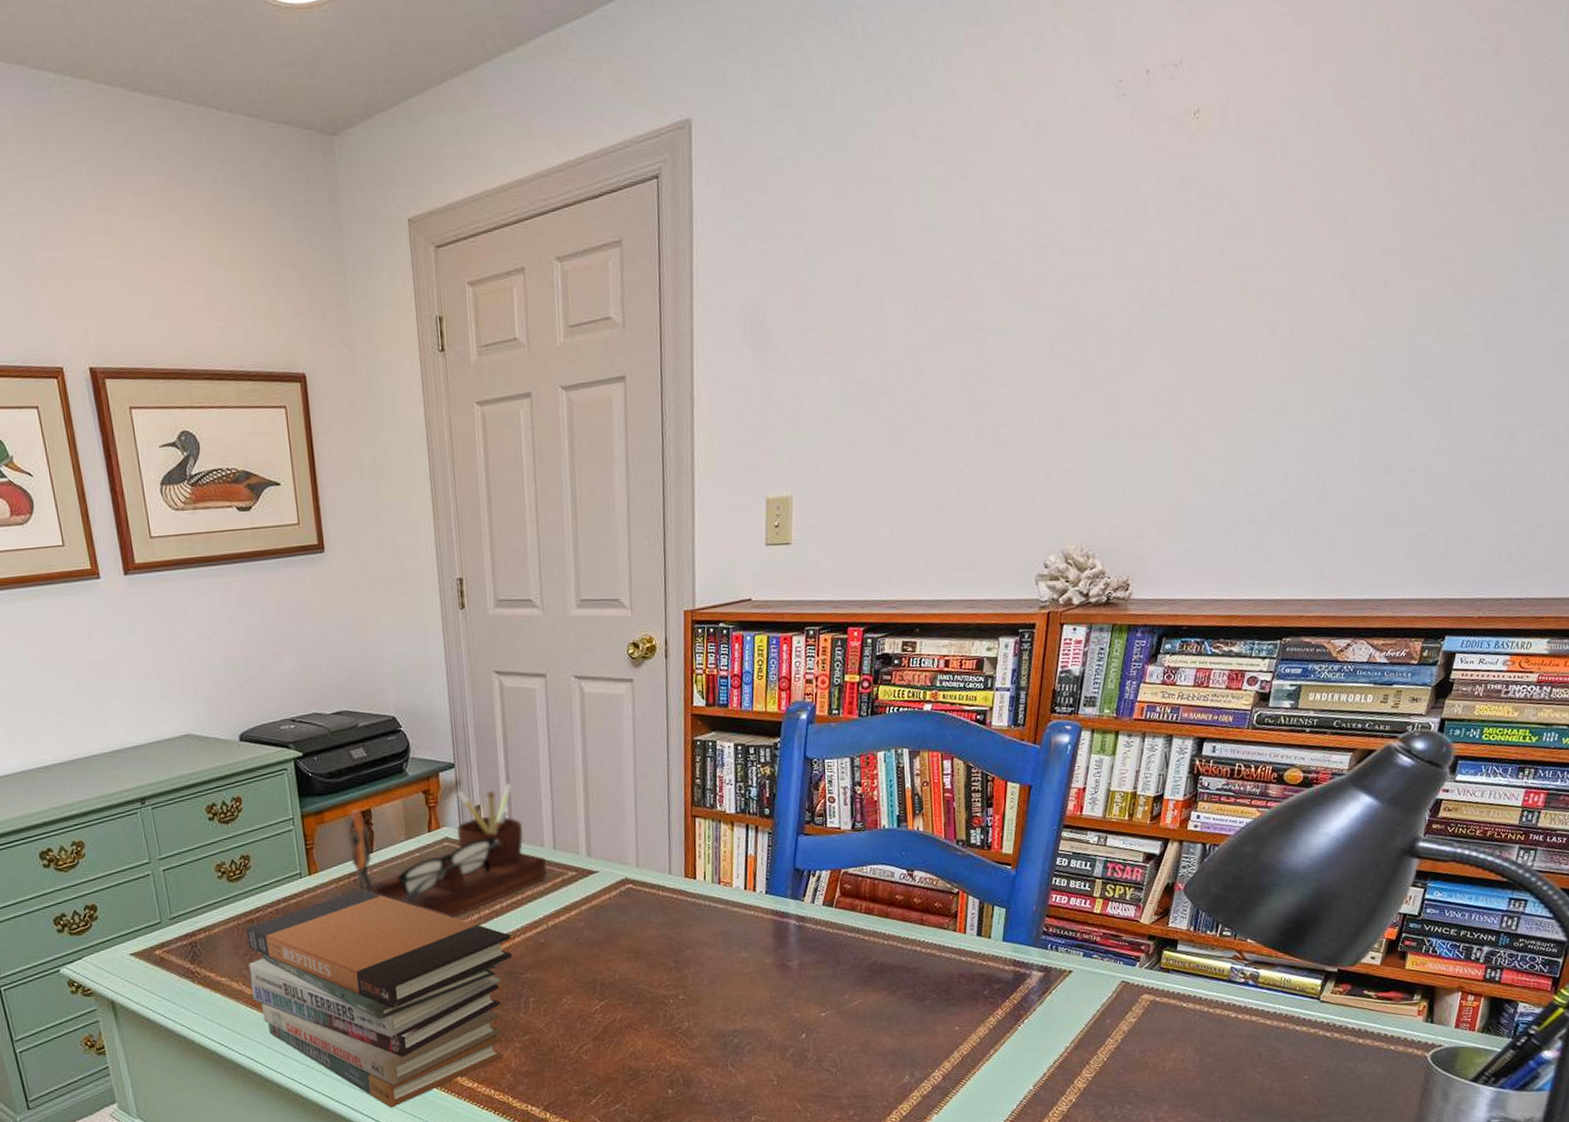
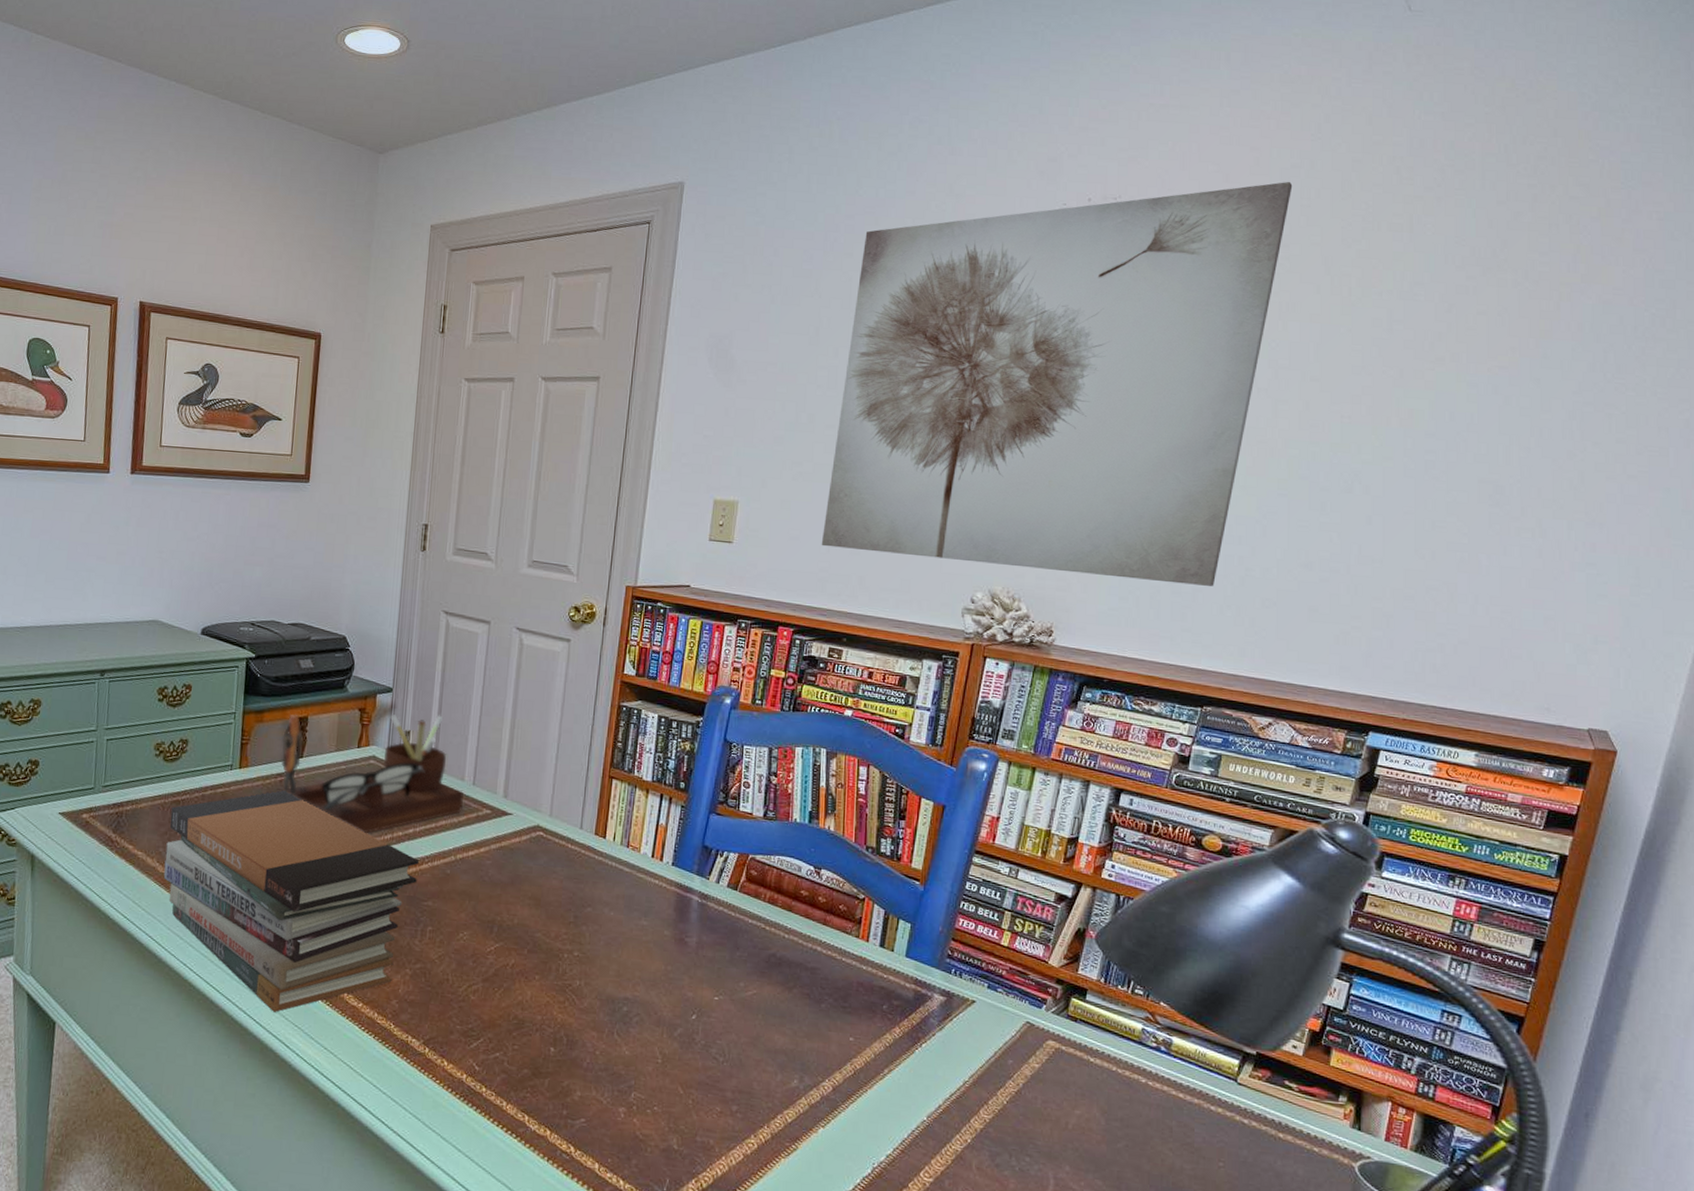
wall art: none [884,14,1370,532] -> present [821,181,1293,586]

